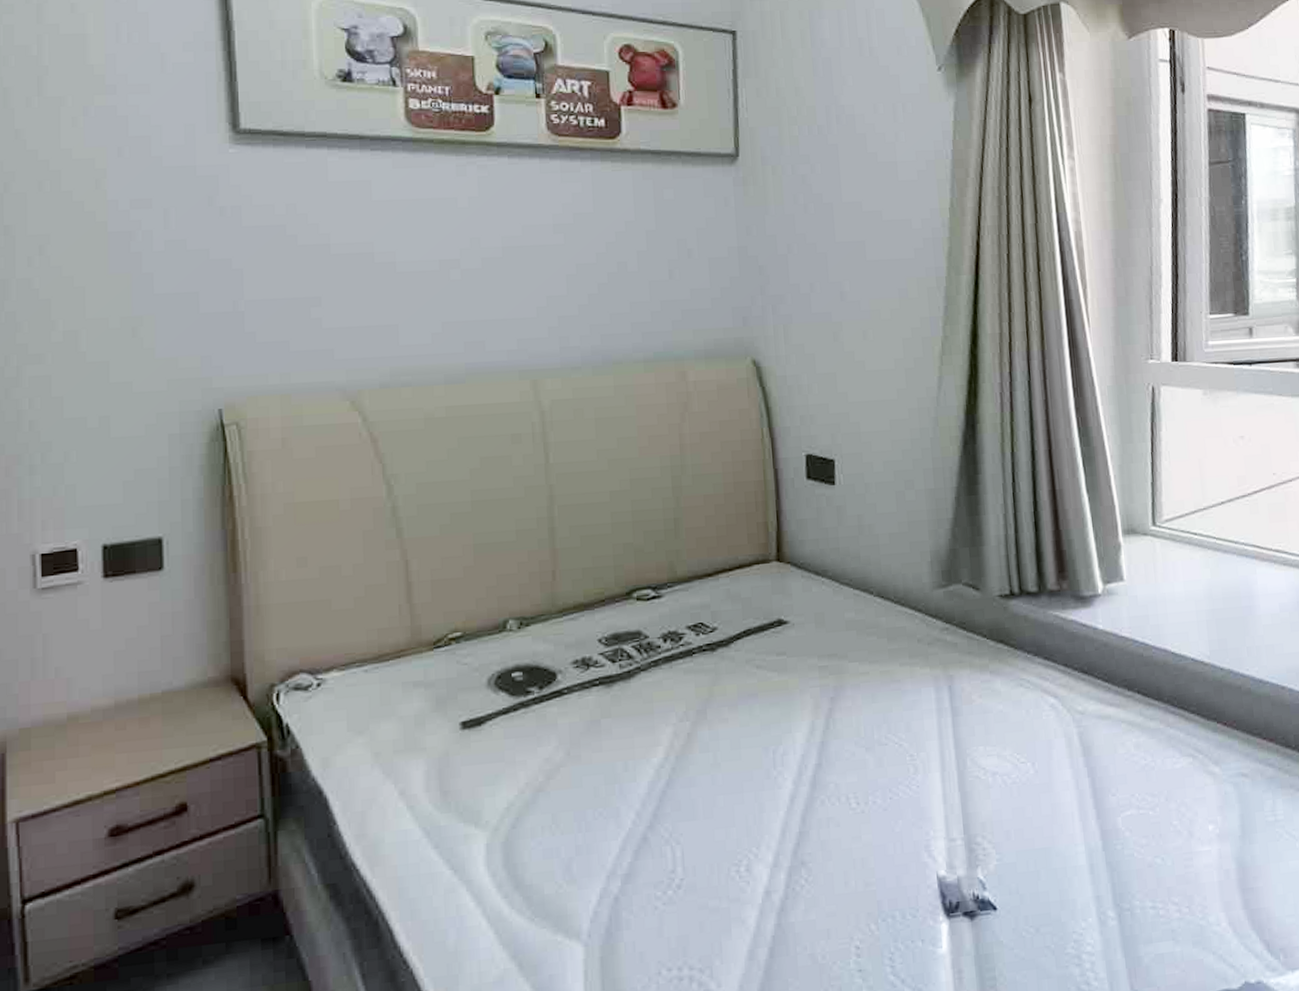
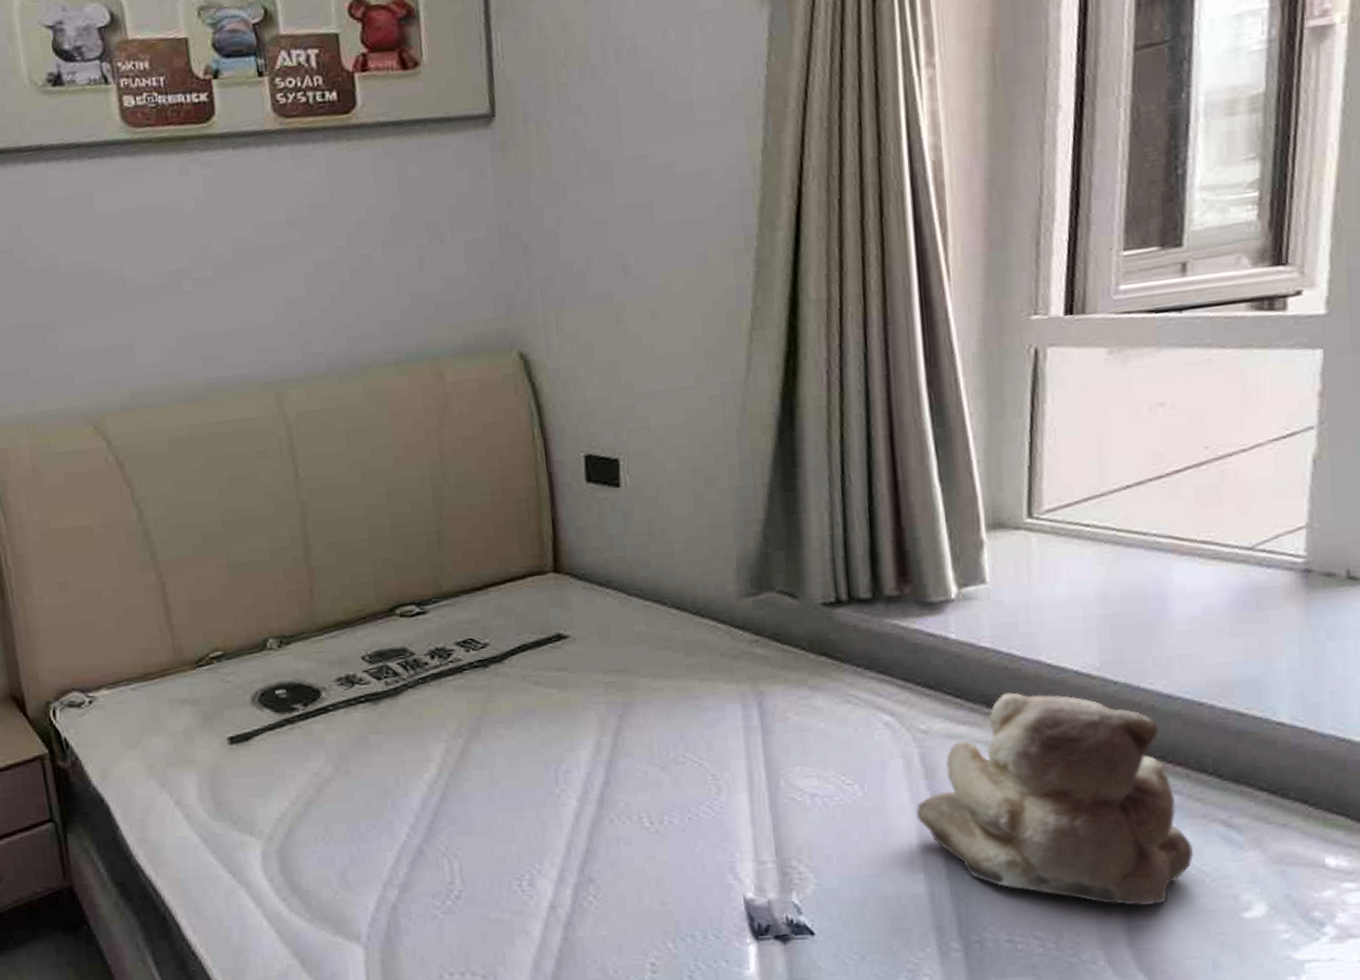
teddy bear: none [1076,677,1287,869] -> present [915,692,1195,906]

